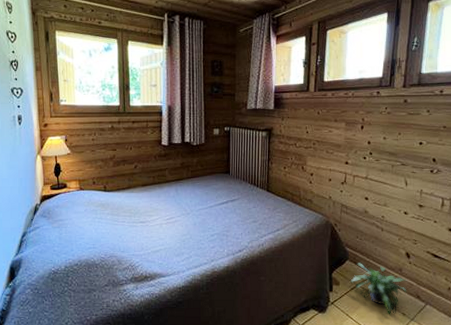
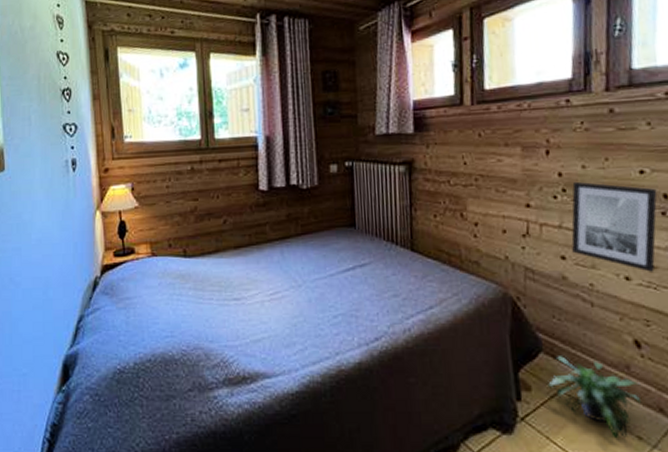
wall art: none [373,148,429,209] -> present [571,181,657,272]

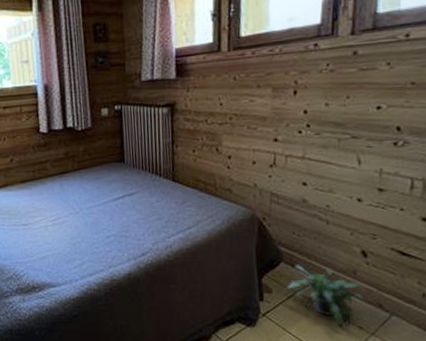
wall art: present [571,181,657,272] -> none [312,117,391,194]

